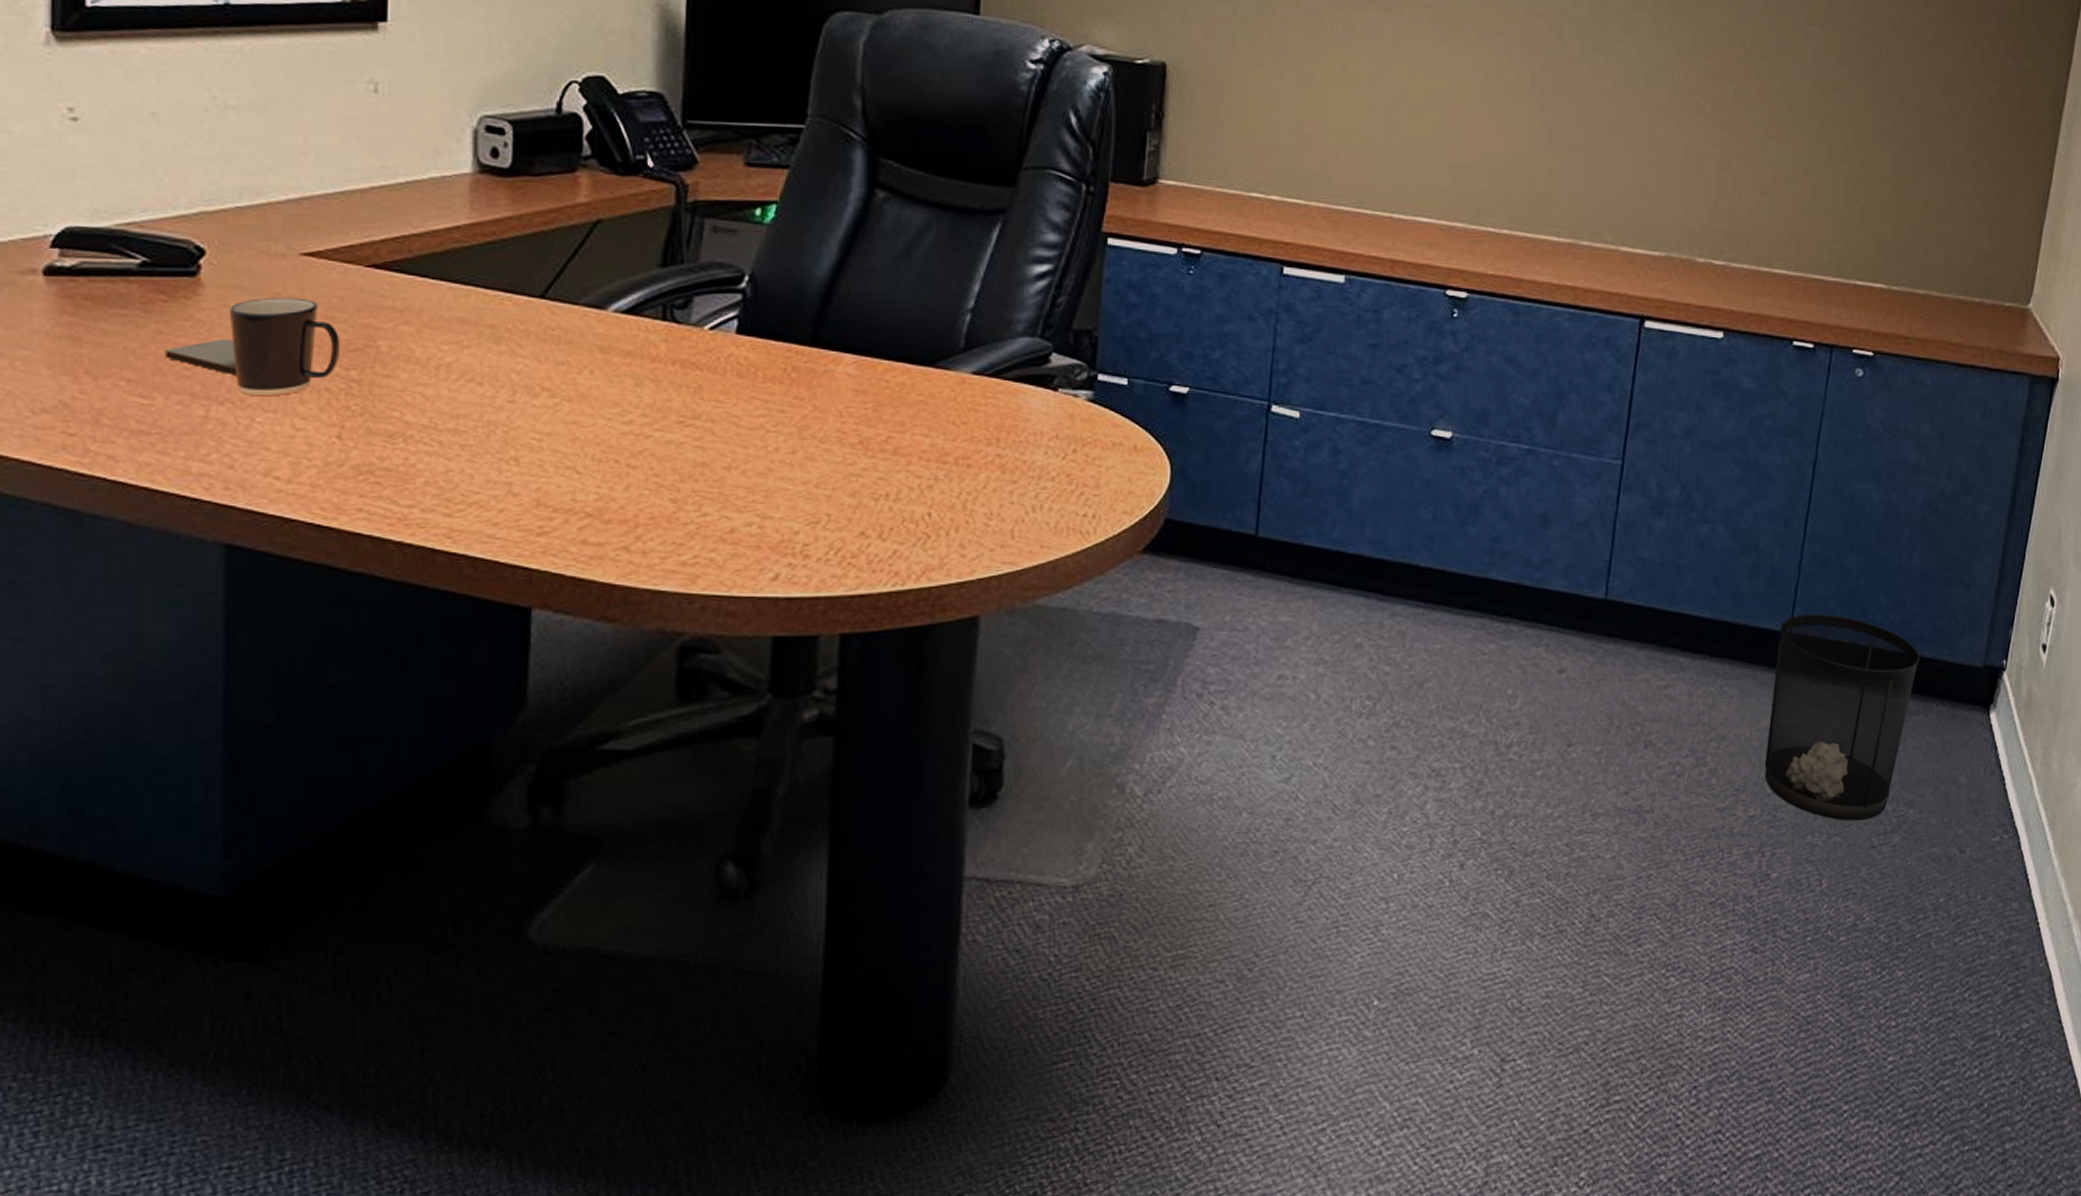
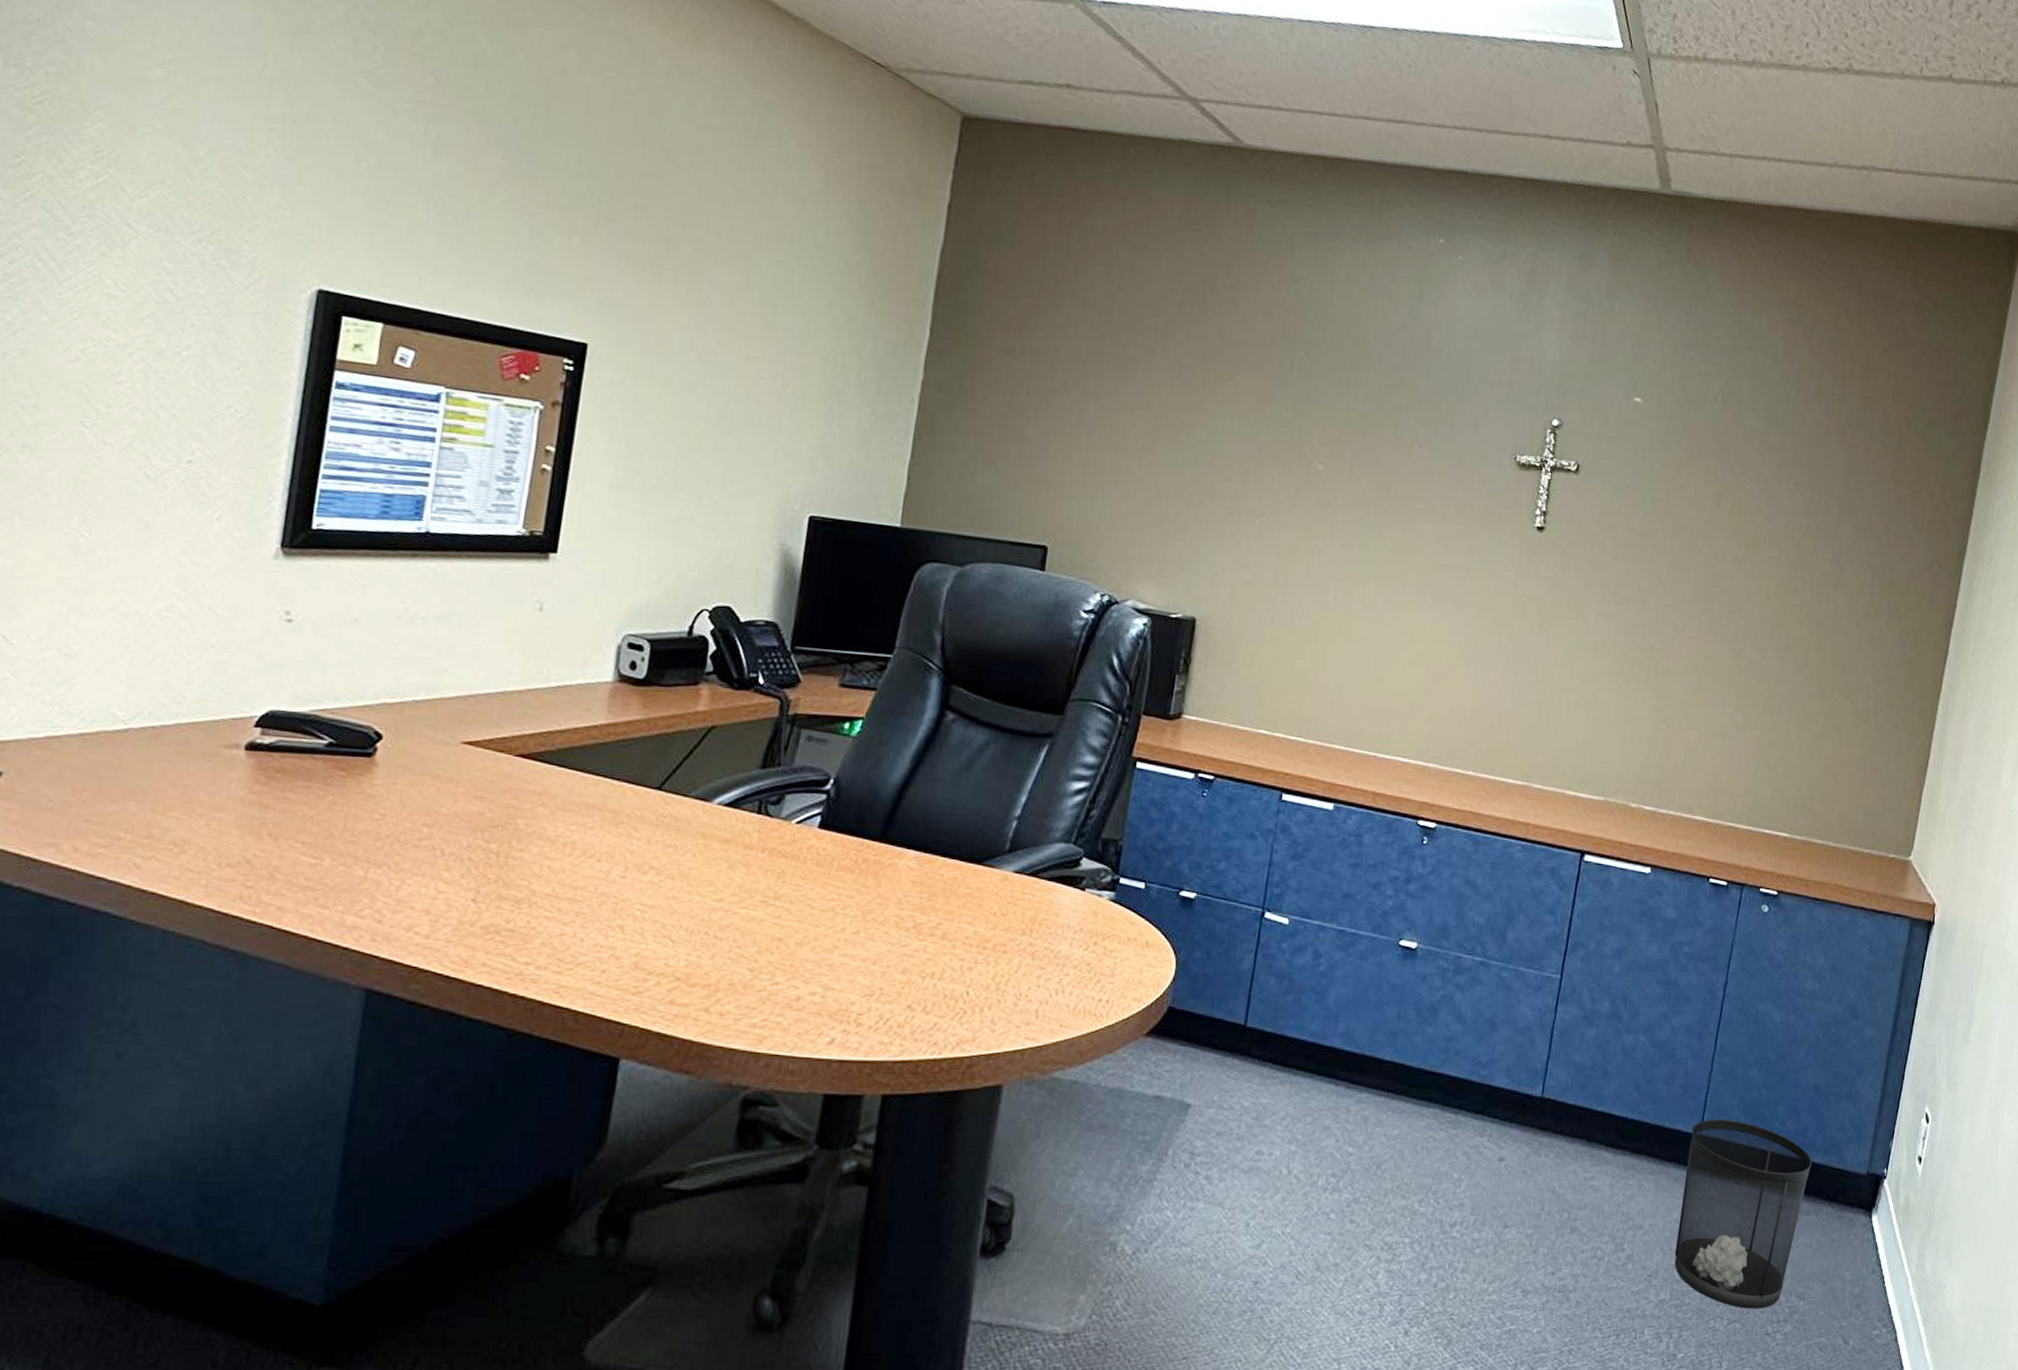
phone: present [165,338,238,376] -> none [337,810,397,843]
mug: present [228,297,341,397] -> none [393,778,486,863]

